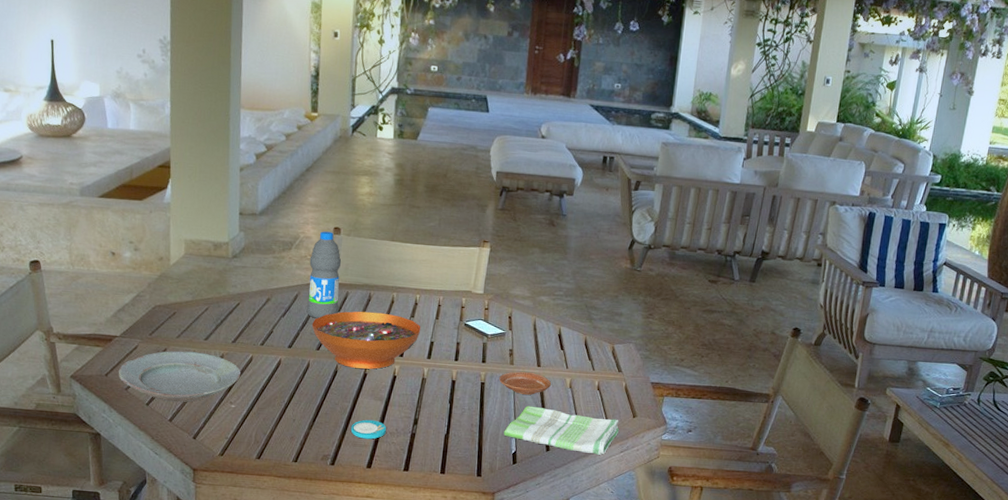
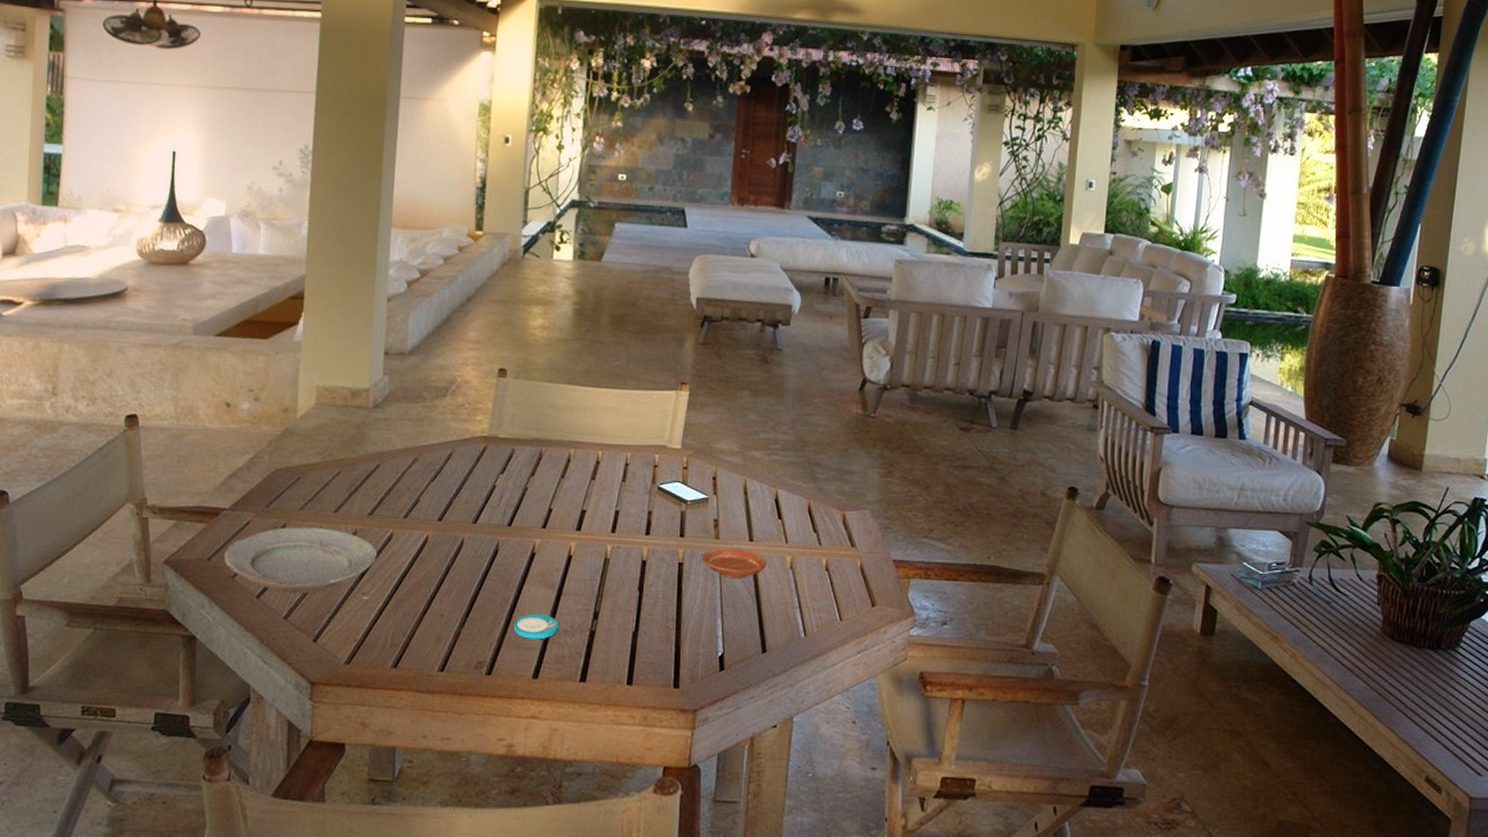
water bottle: present [307,231,342,319] -> none [462,373,507,483]
decorative bowl: present [311,311,420,369] -> none [468,472,603,547]
dish towel: present [504,405,620,455] -> none [707,592,855,657]

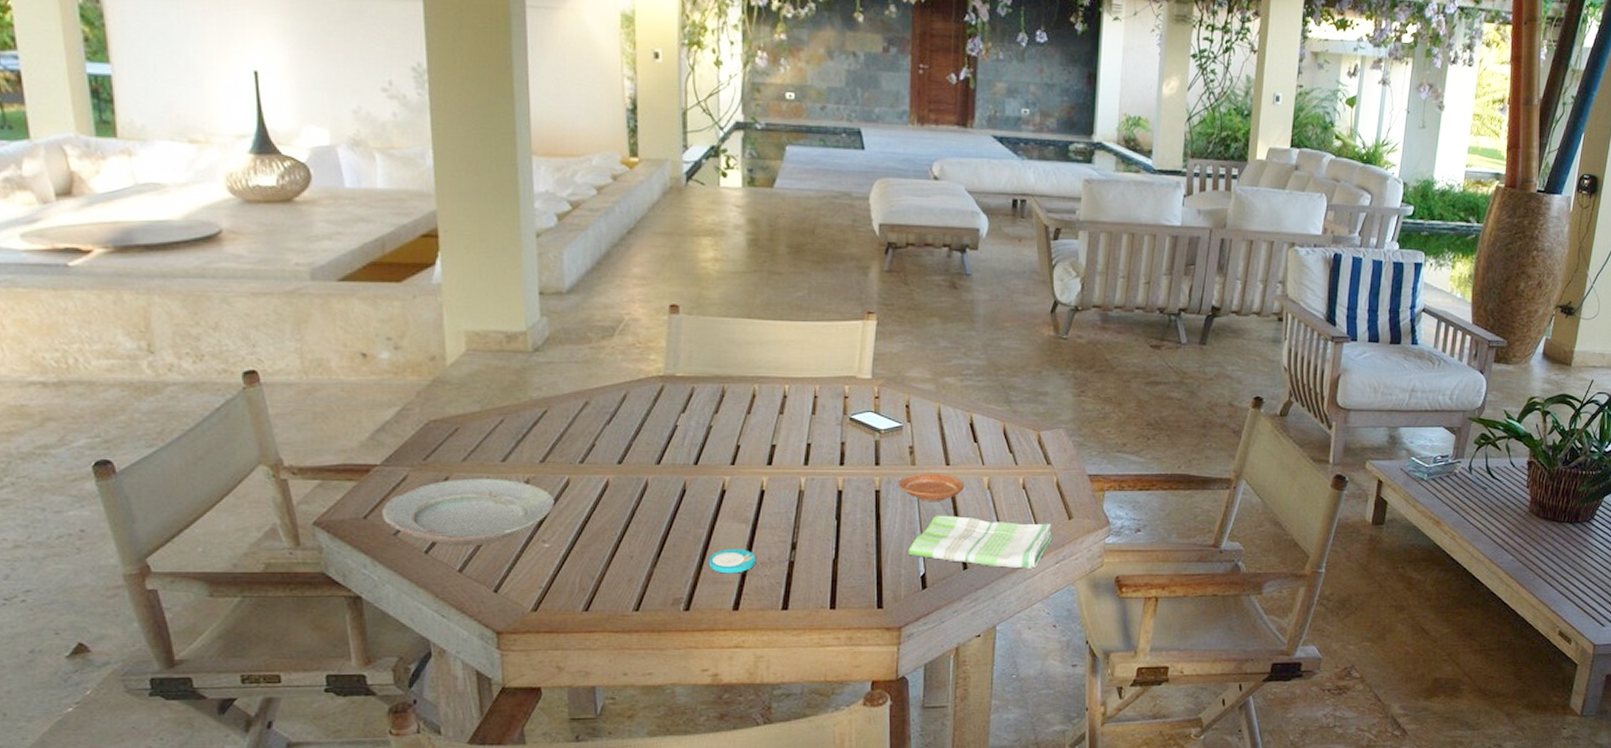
dish towel: none [707,592,855,657] -> present [908,515,1053,569]

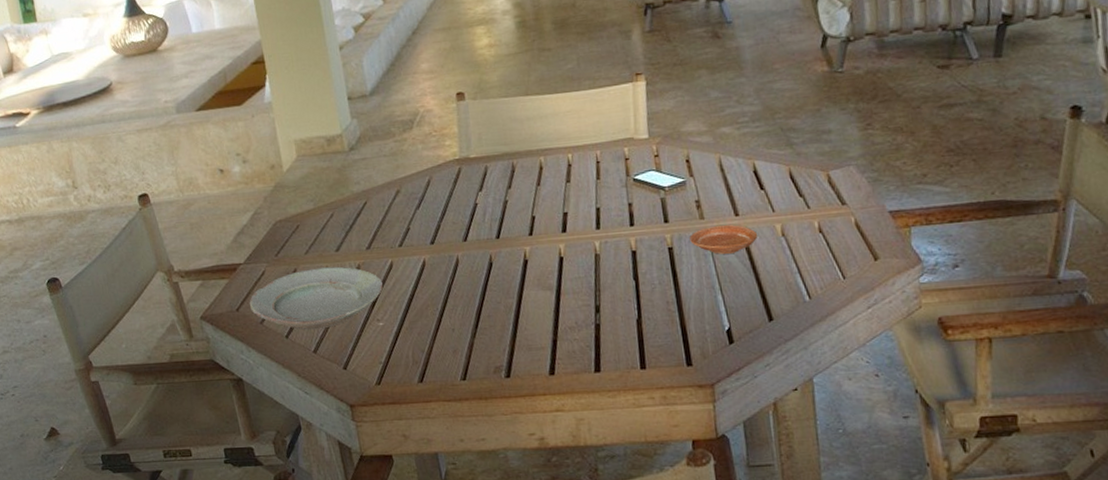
plate: present [708,548,757,574] -> none [521,315,565,340]
dish towel: present [908,515,1053,569] -> none [709,266,860,316]

